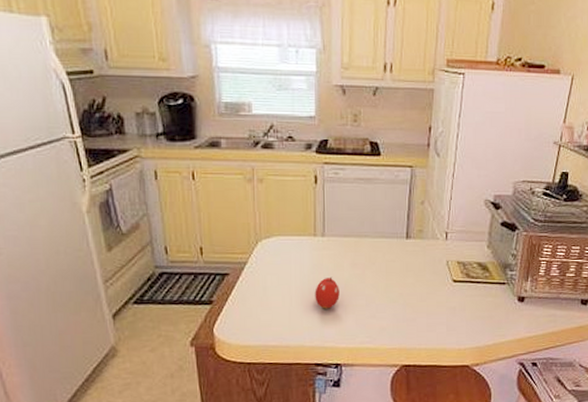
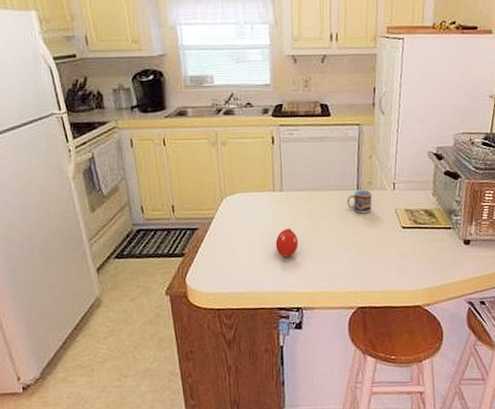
cup: none [394,238,422,265] -> present [346,189,372,214]

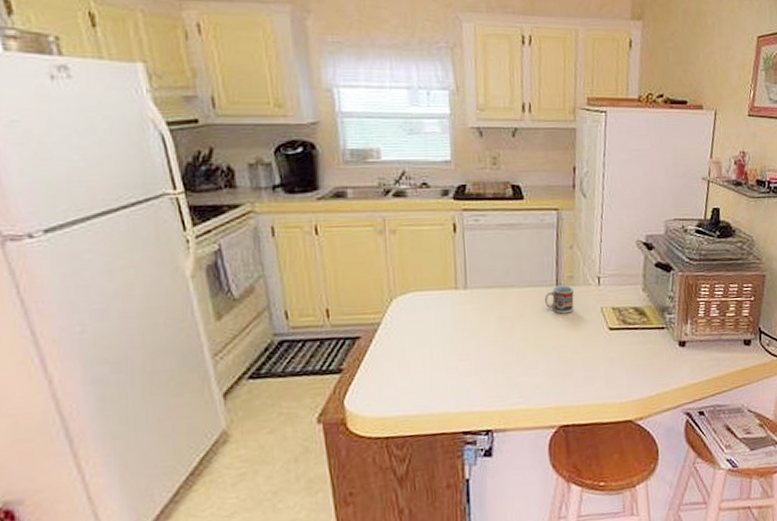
fruit: present [275,227,298,258] -> none [458,333,487,369]

